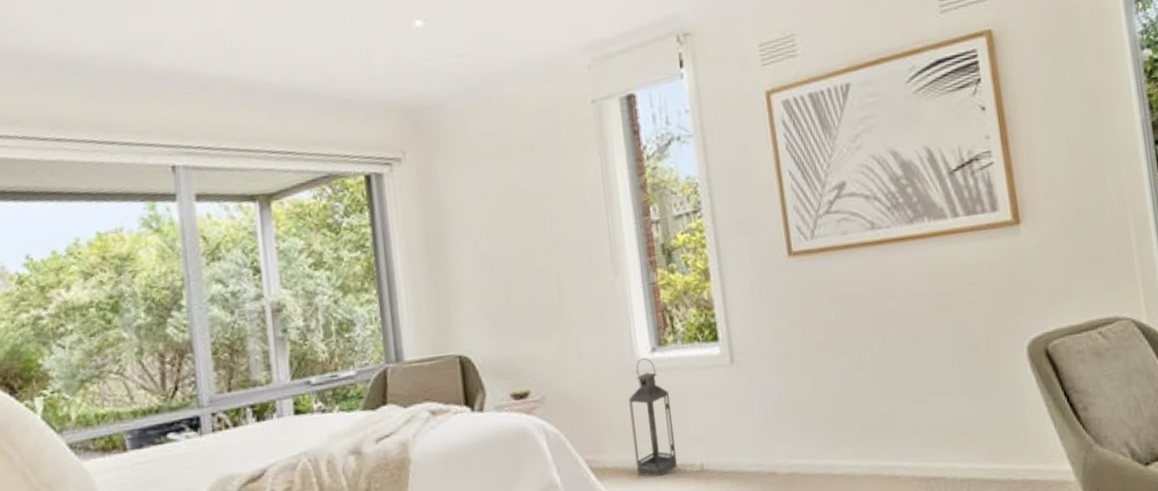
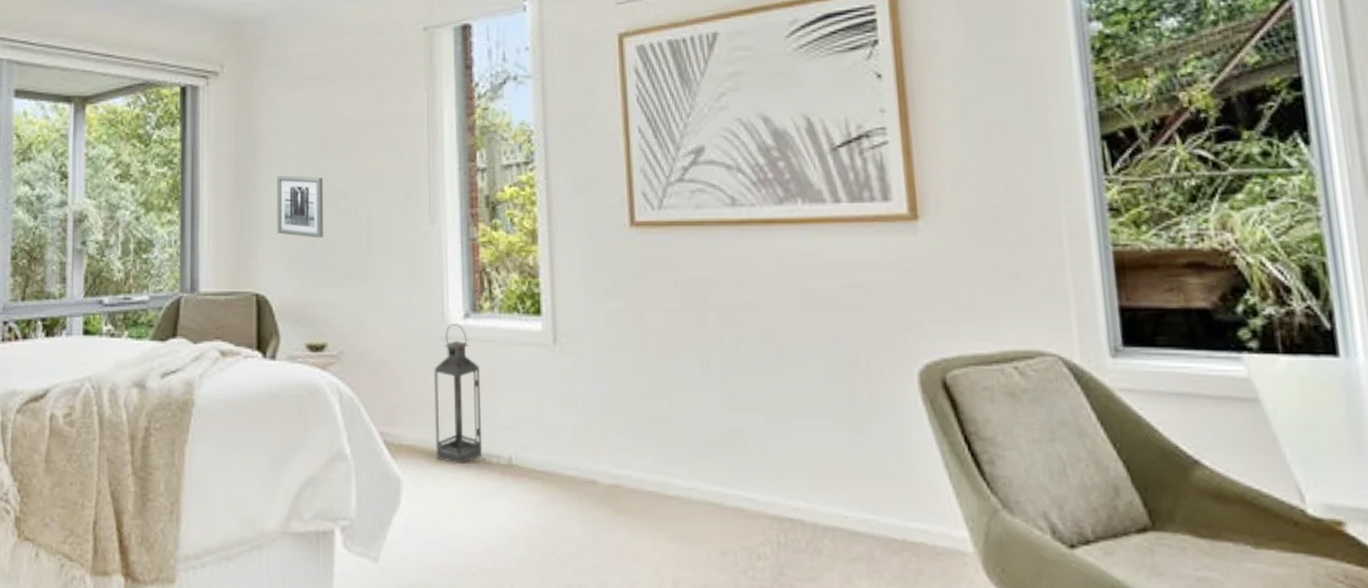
wall art: none [467,244,518,300] -> present [277,176,324,238]

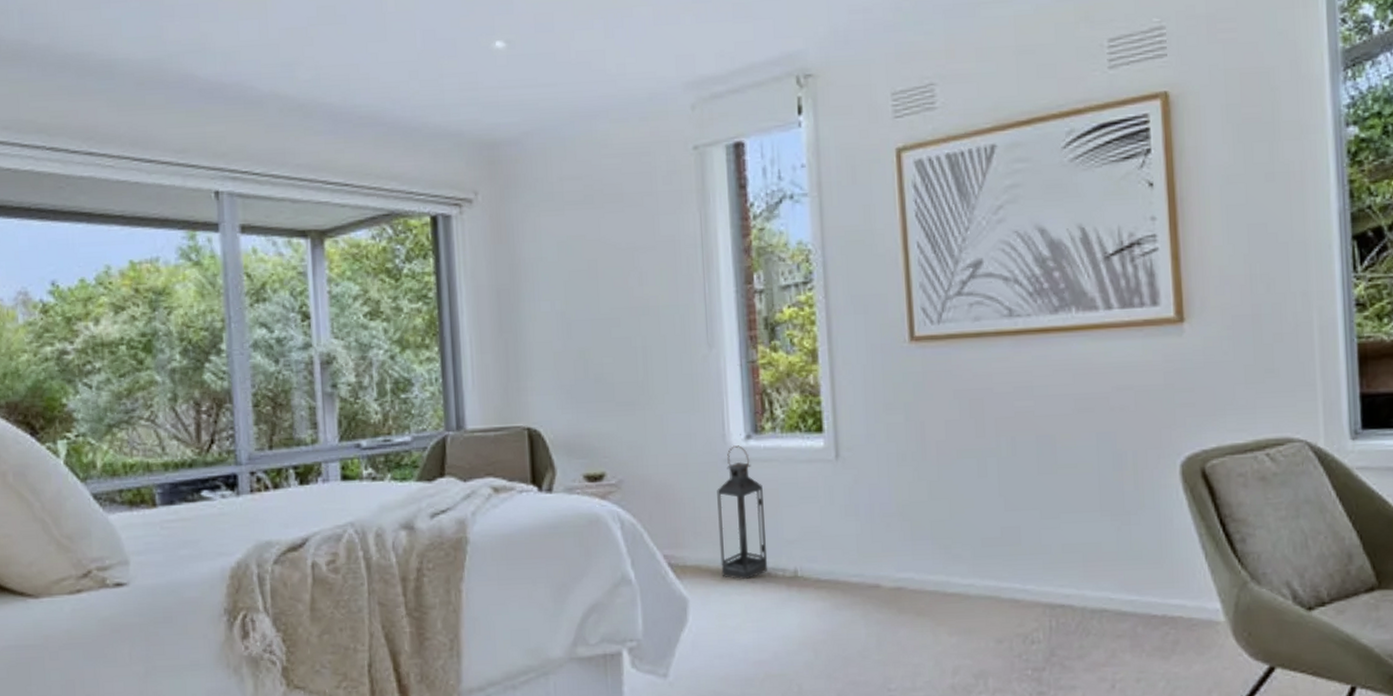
wall art: present [277,176,324,238] -> none [543,305,597,369]

